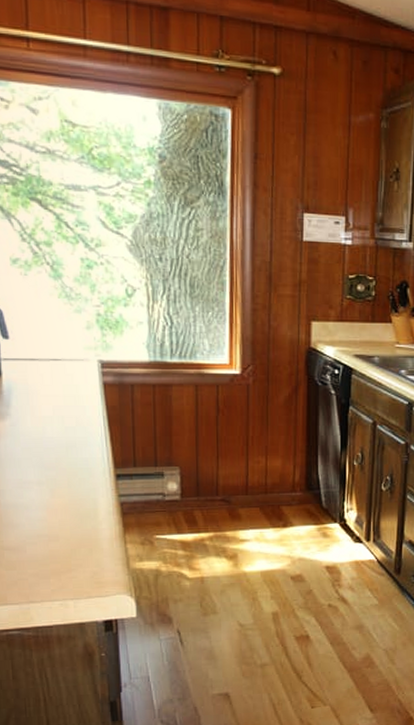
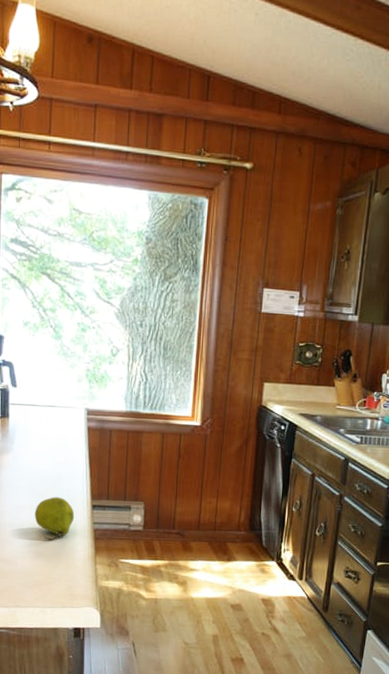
fruit: none [44,468,95,520] -> present [35,497,75,541]

